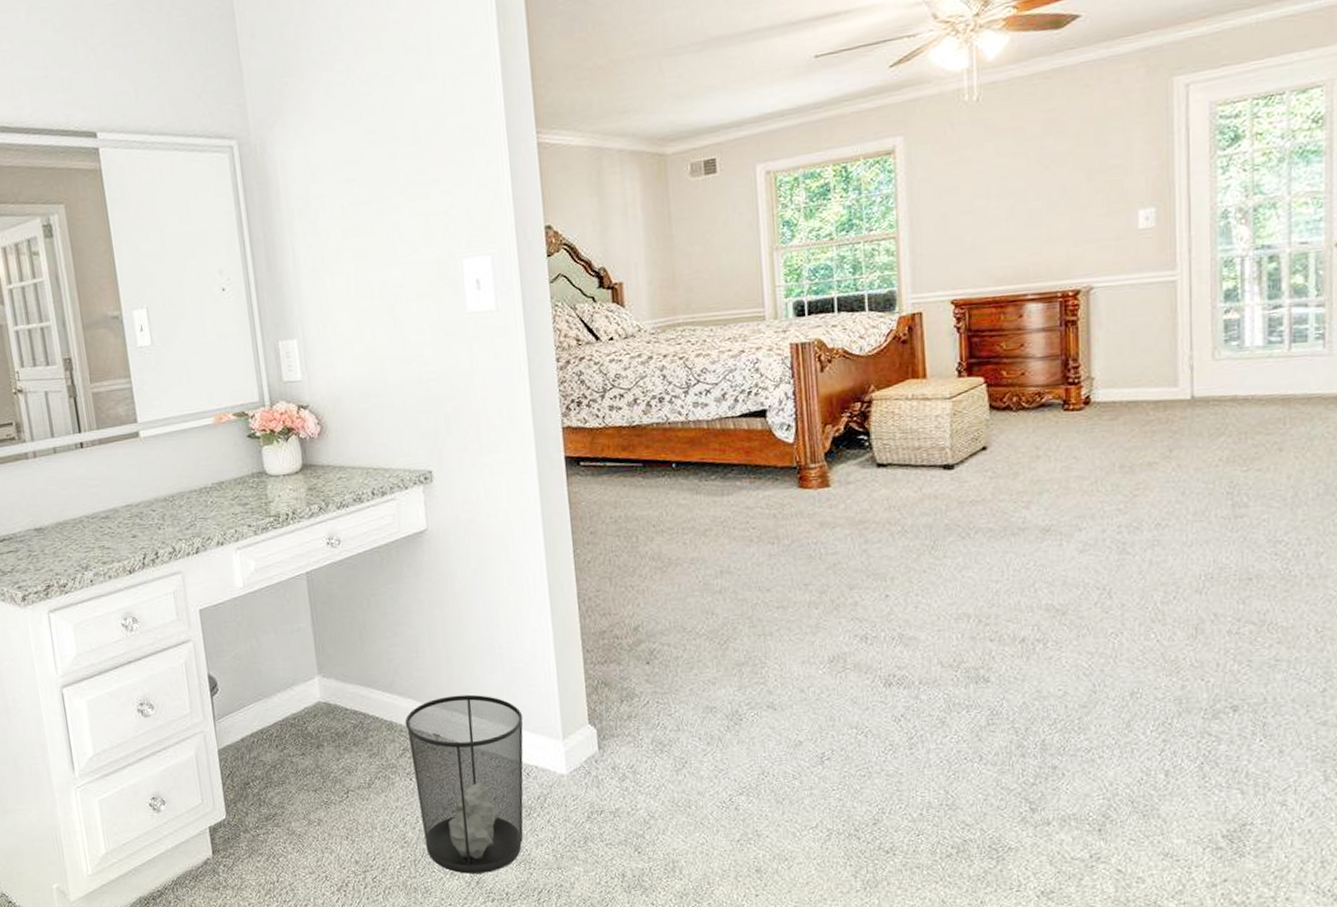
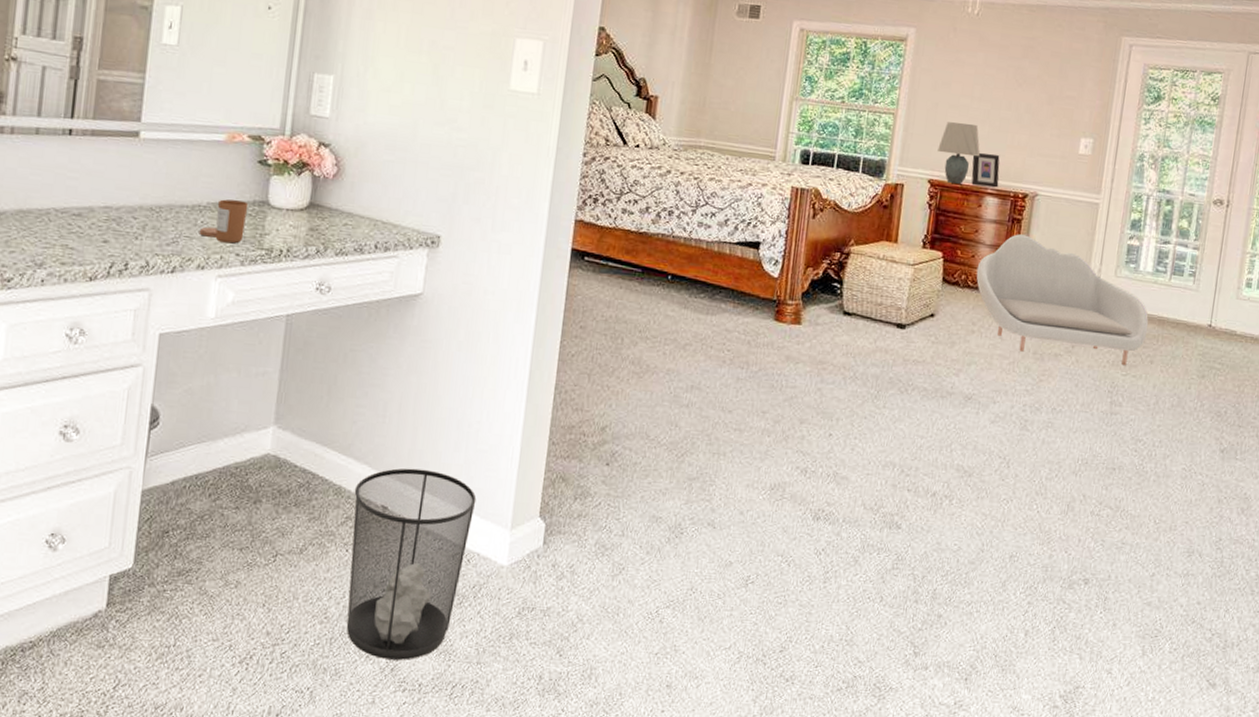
candle: none [211,475,251,517] -> present [199,199,249,244]
table lamp: none [956,226,1011,299] -> present [937,122,980,184]
picture frame: none [1002,254,1040,295] -> present [971,153,1000,188]
armchair: none [1030,336,1269,468] -> present [976,234,1149,366]

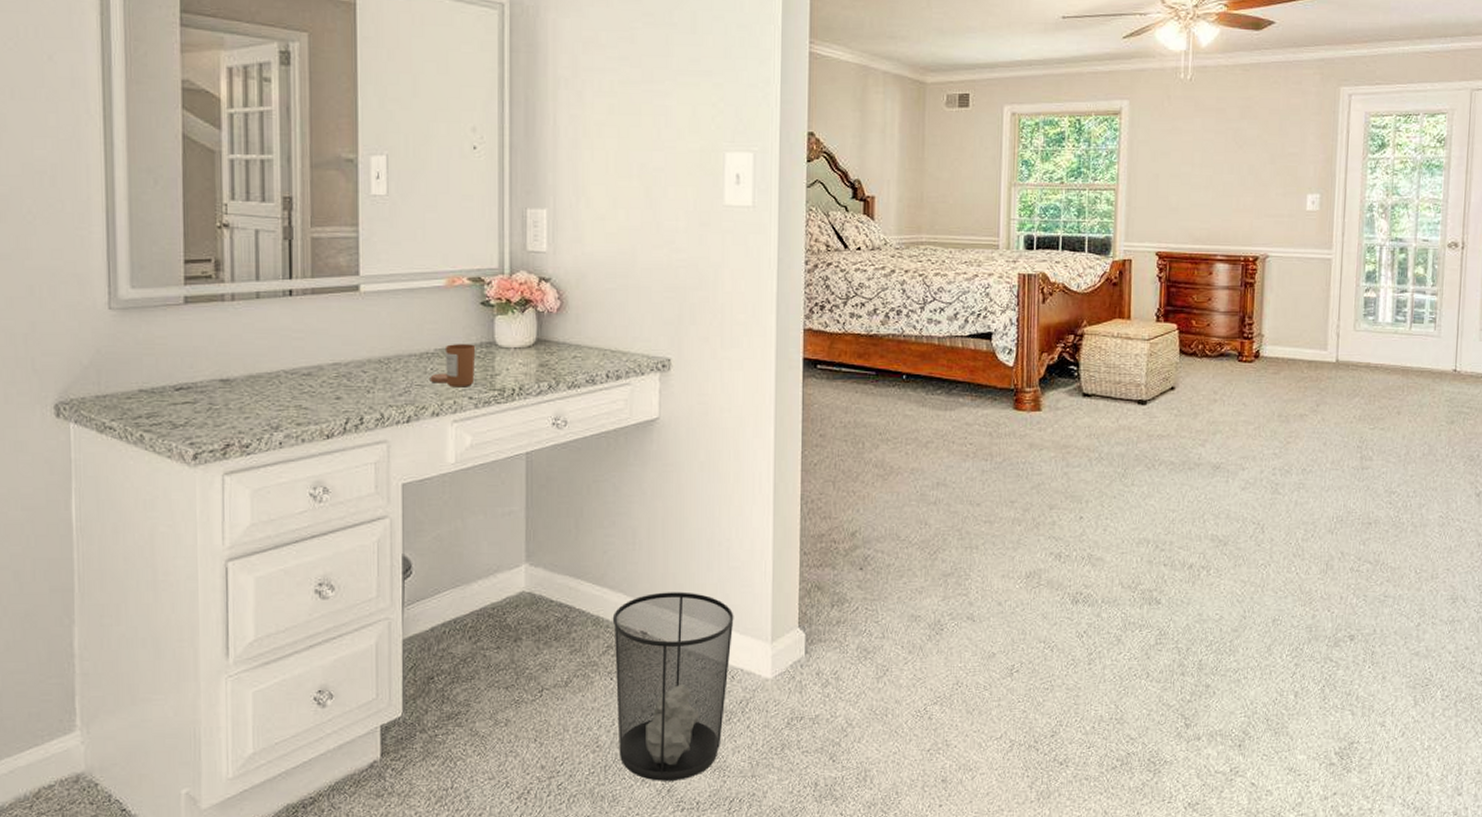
table lamp: present [937,122,980,184] -> none [1162,191,1207,253]
picture frame: present [971,153,1000,188] -> none [1199,220,1228,254]
armchair: present [976,234,1149,366] -> none [1213,298,1393,420]

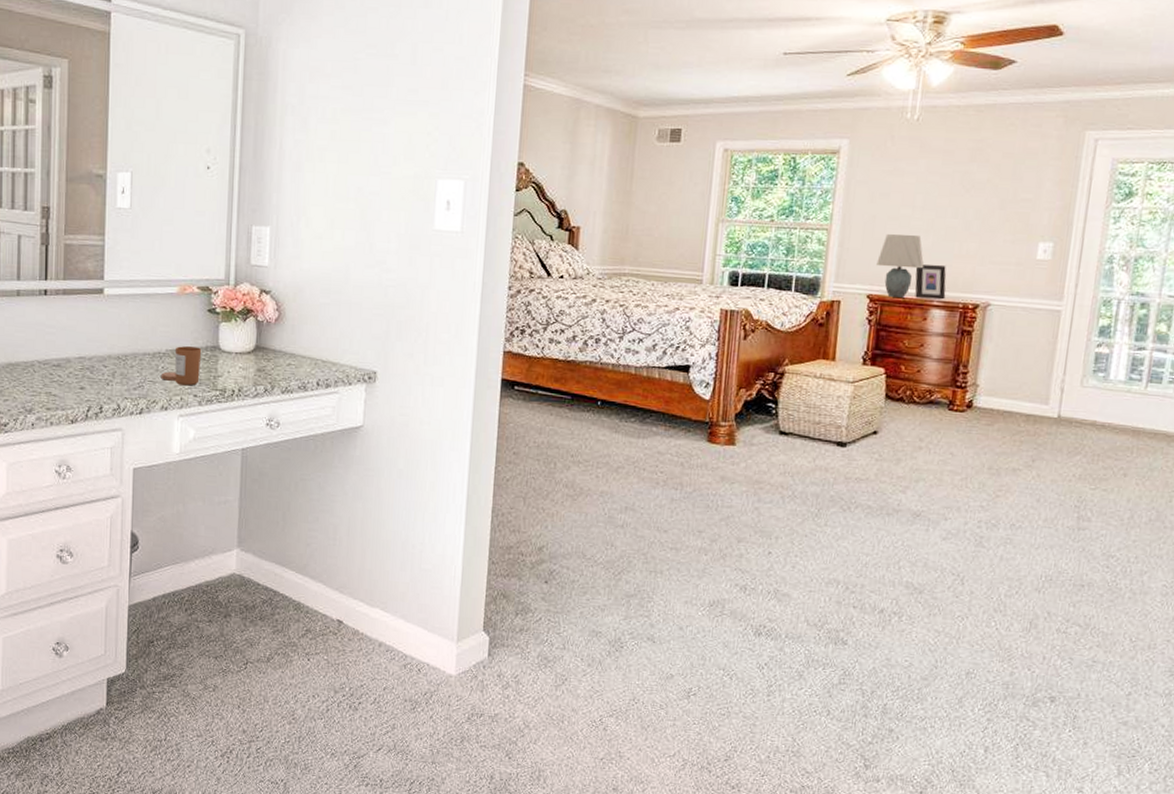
waste bin: present [612,592,734,781] -> none [312,586,423,758]
table lamp: none [1162,191,1207,253] -> present [876,234,924,298]
picture frame: none [1199,220,1228,254] -> present [915,265,946,300]

